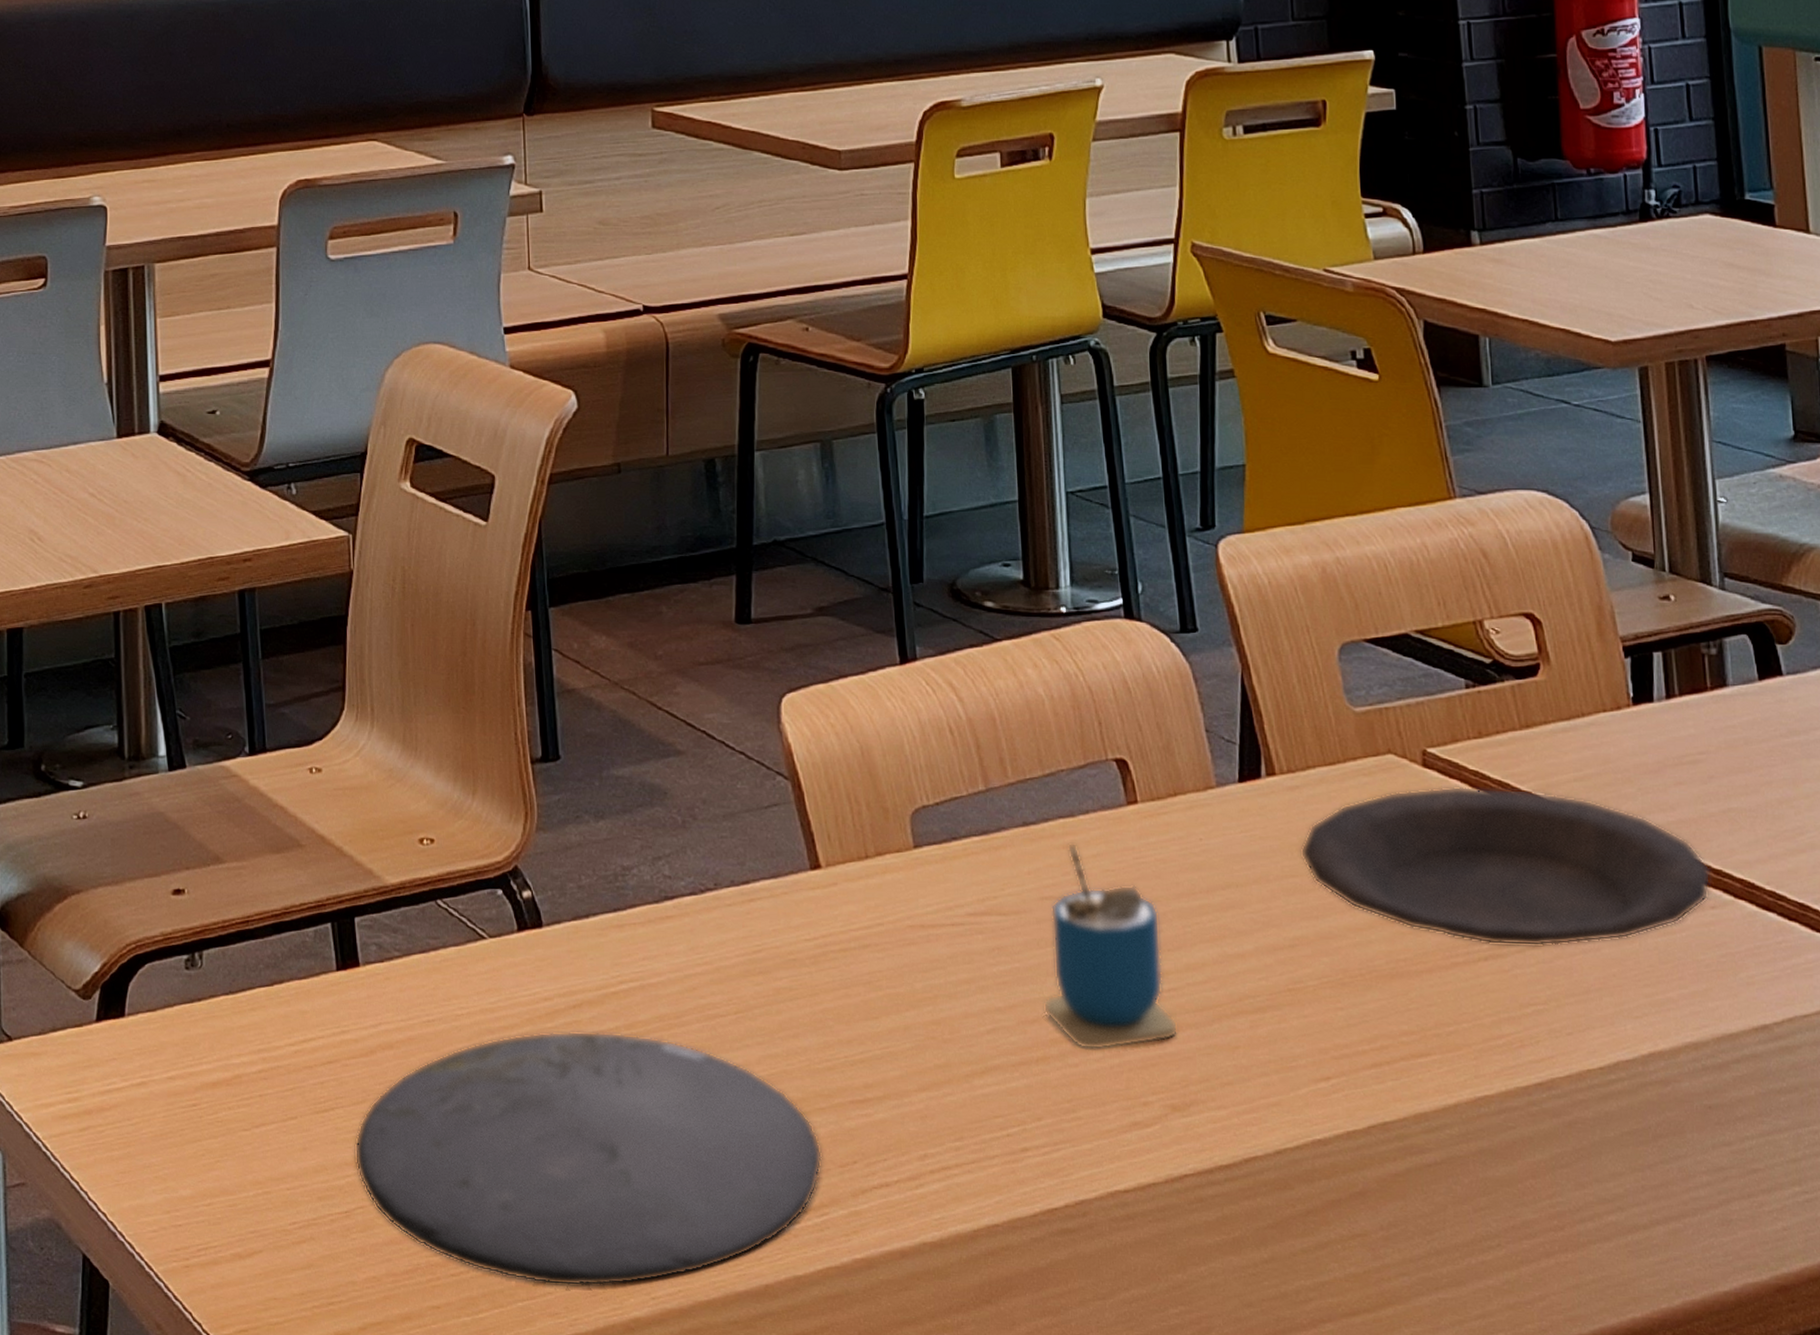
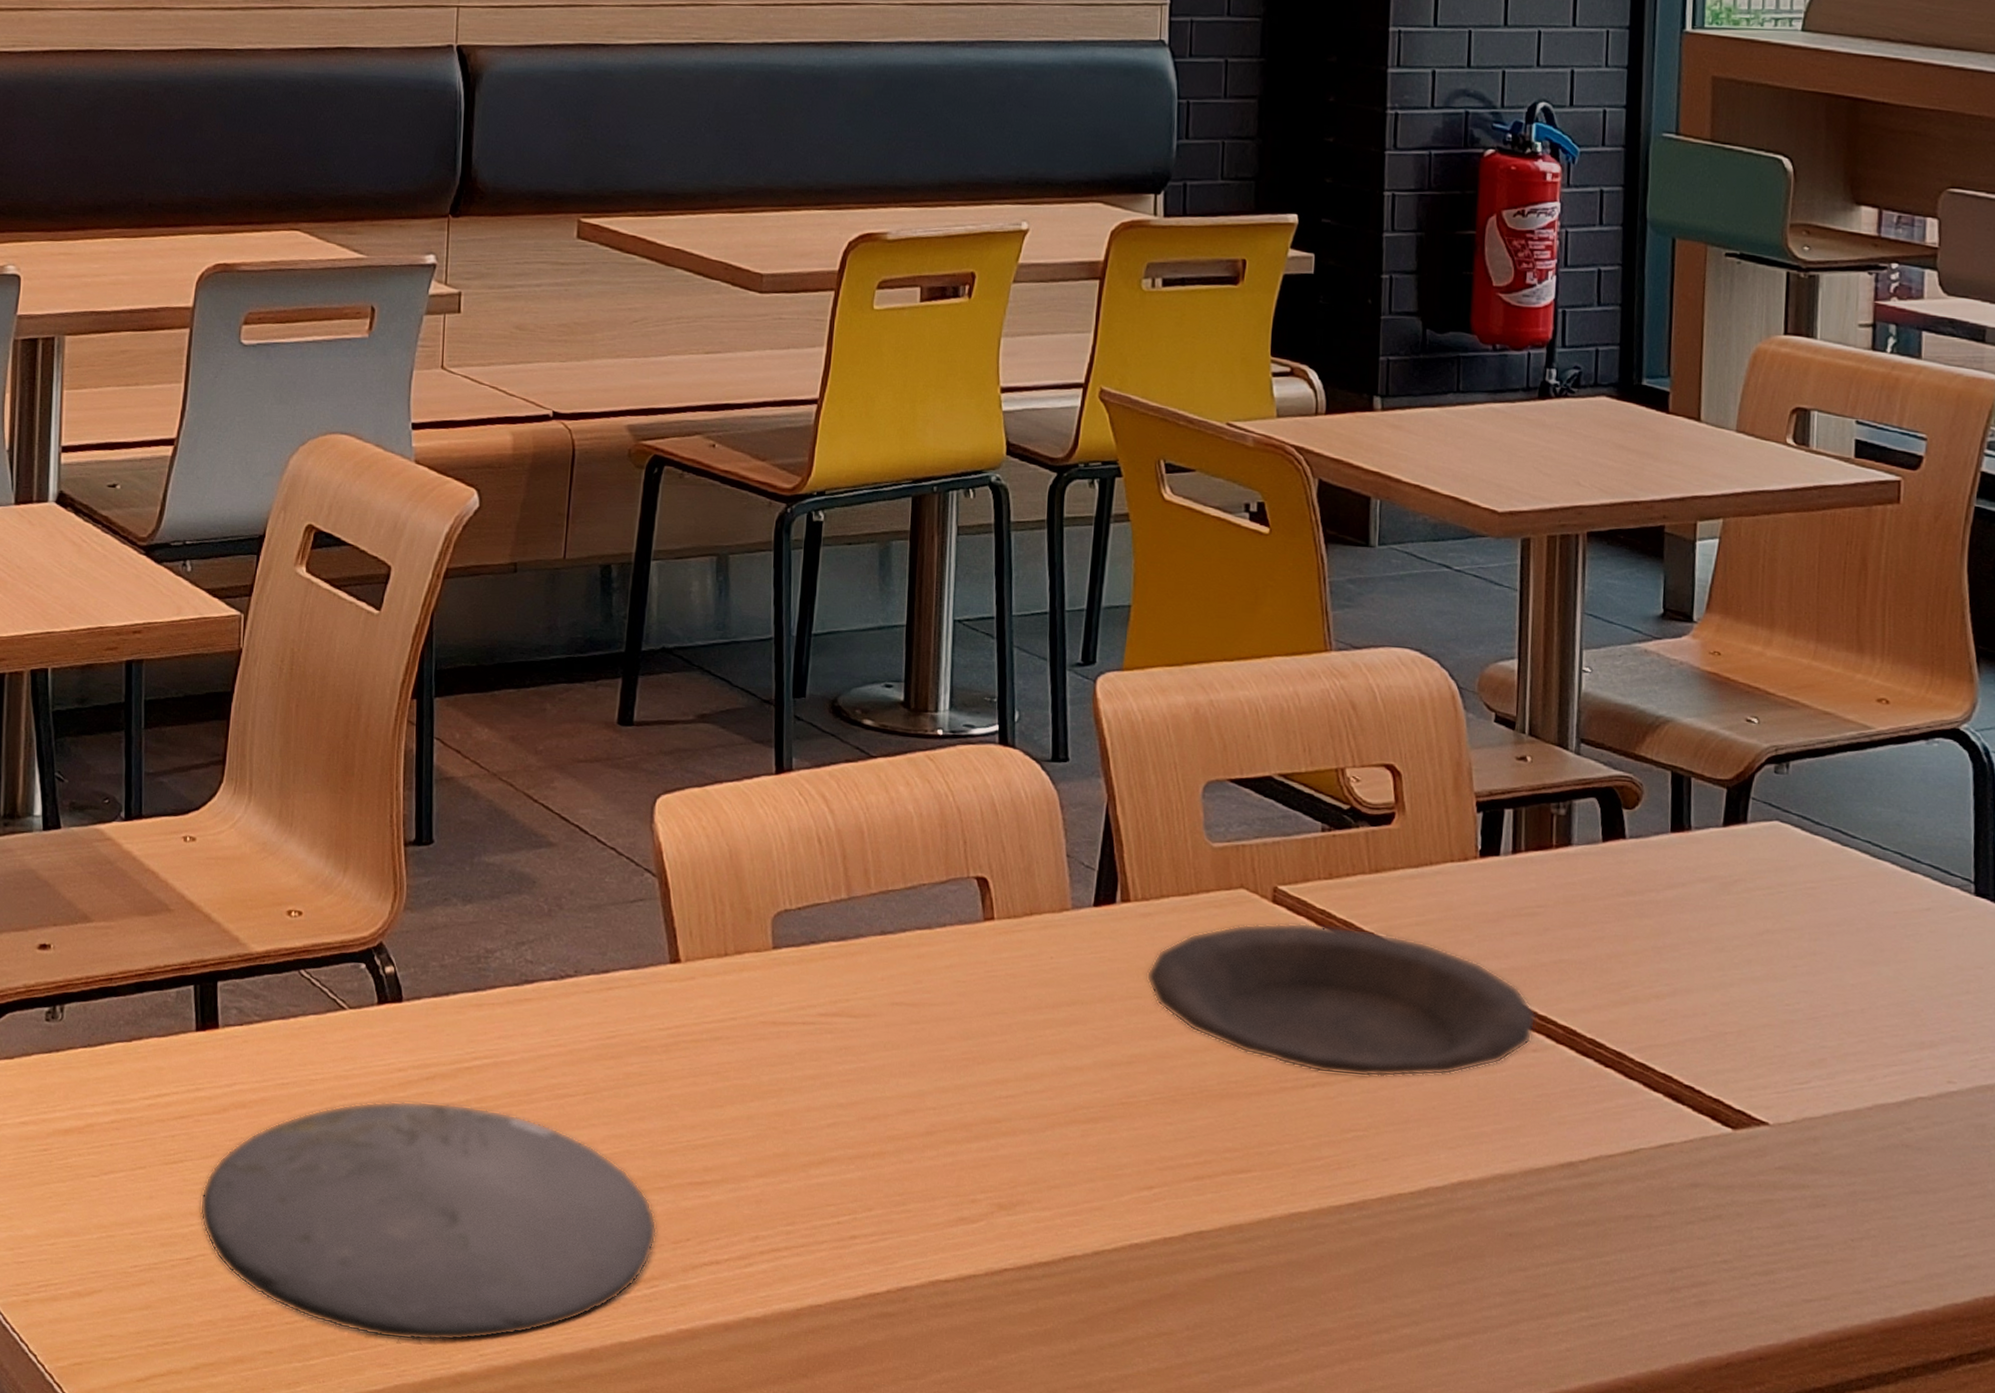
cup: present [1043,842,1179,1050] -> none [883,953,1012,1149]

